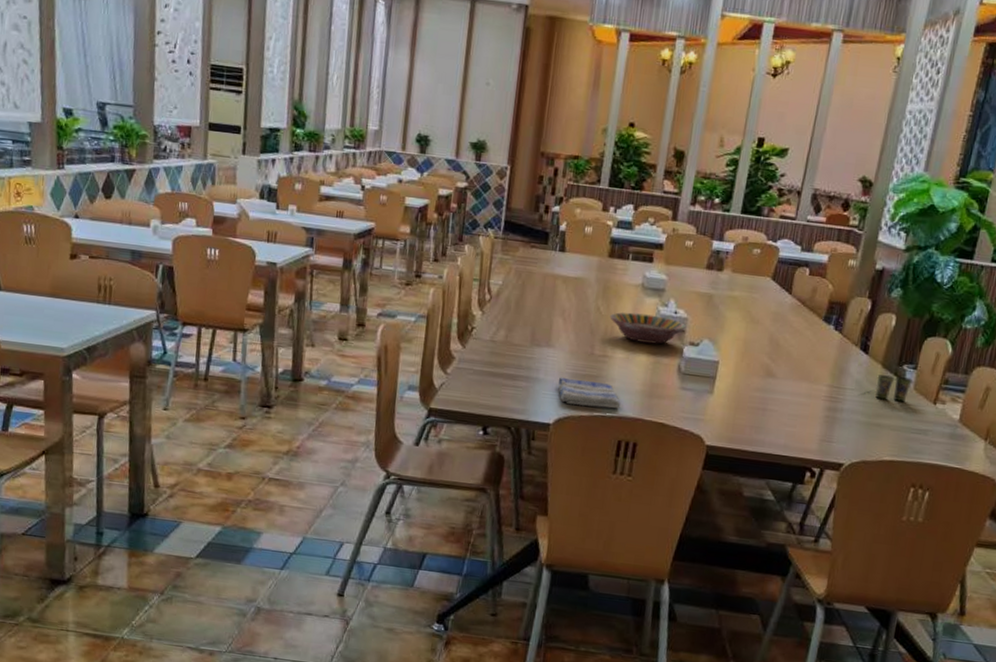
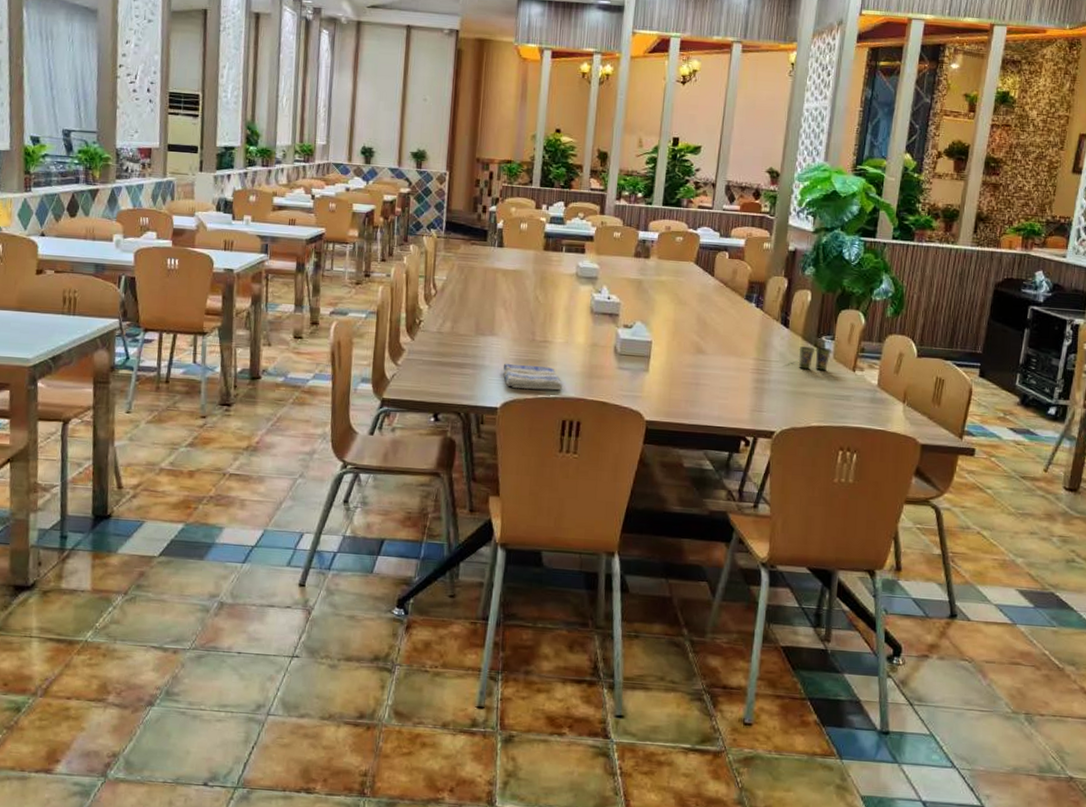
serving bowl: present [610,312,687,345] -> none [548,300,620,328]

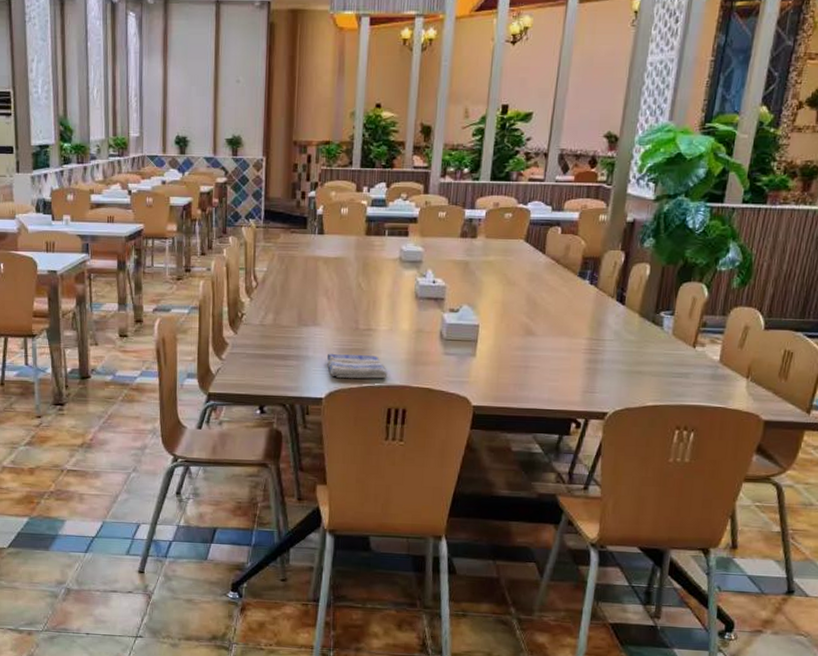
cup: present [798,346,831,371] -> none [634,323,670,348]

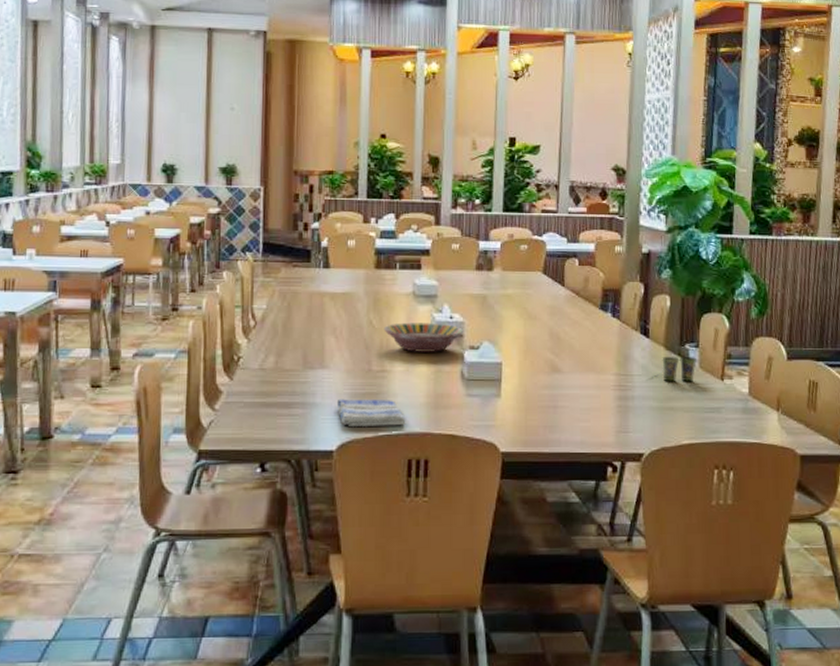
serving bowl: none [371,286,445,314] -> present [384,322,464,352]
cup: none [634,323,670,348] -> present [662,356,696,382]

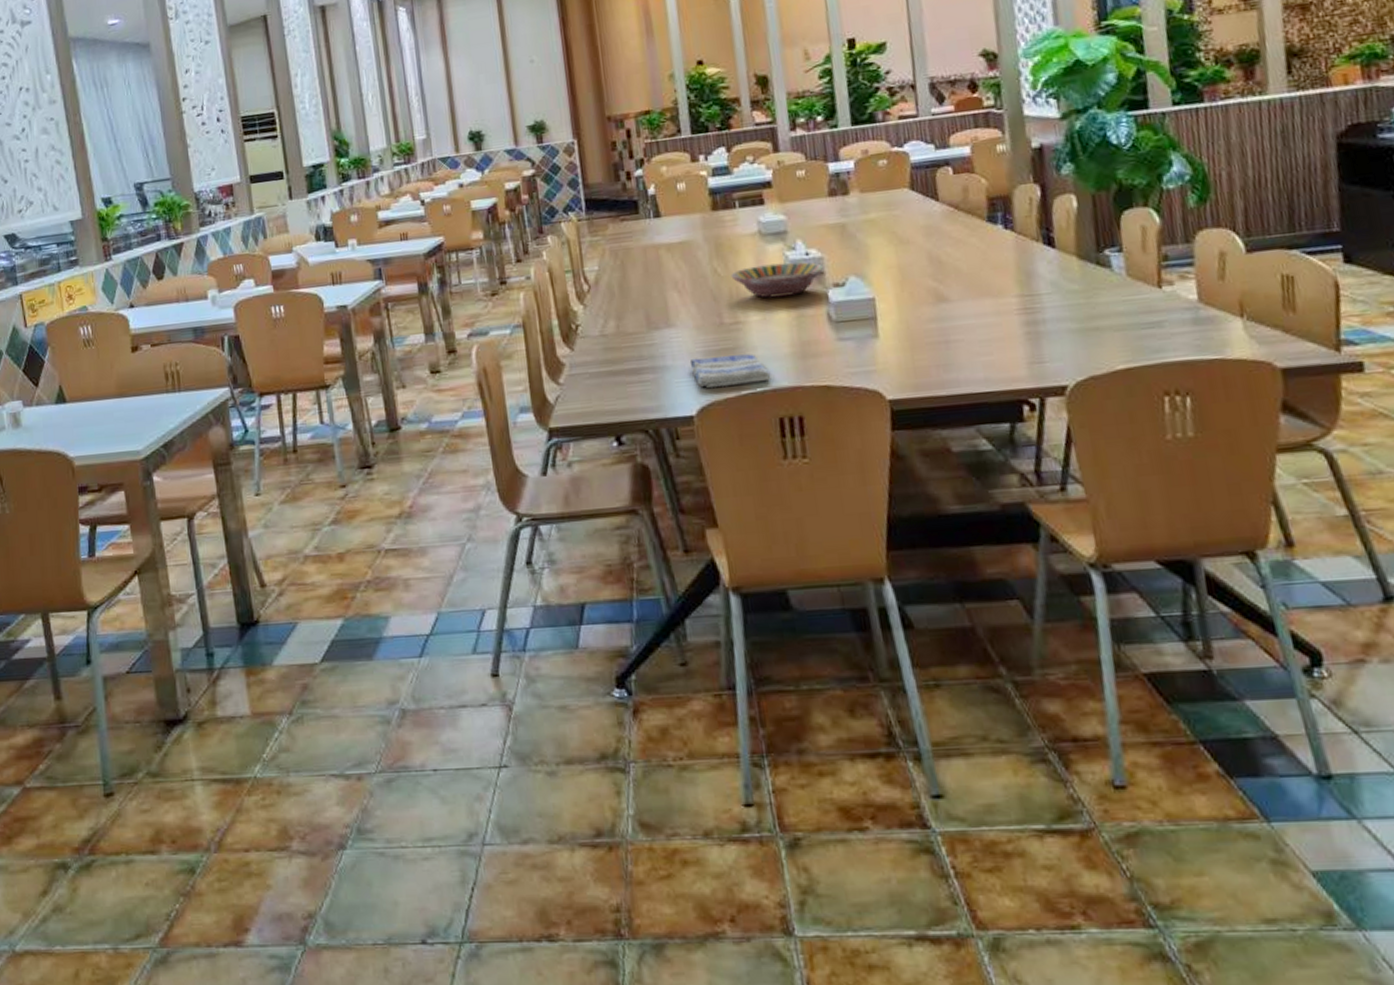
cup: present [662,356,696,382] -> none [1075,262,1122,298]

